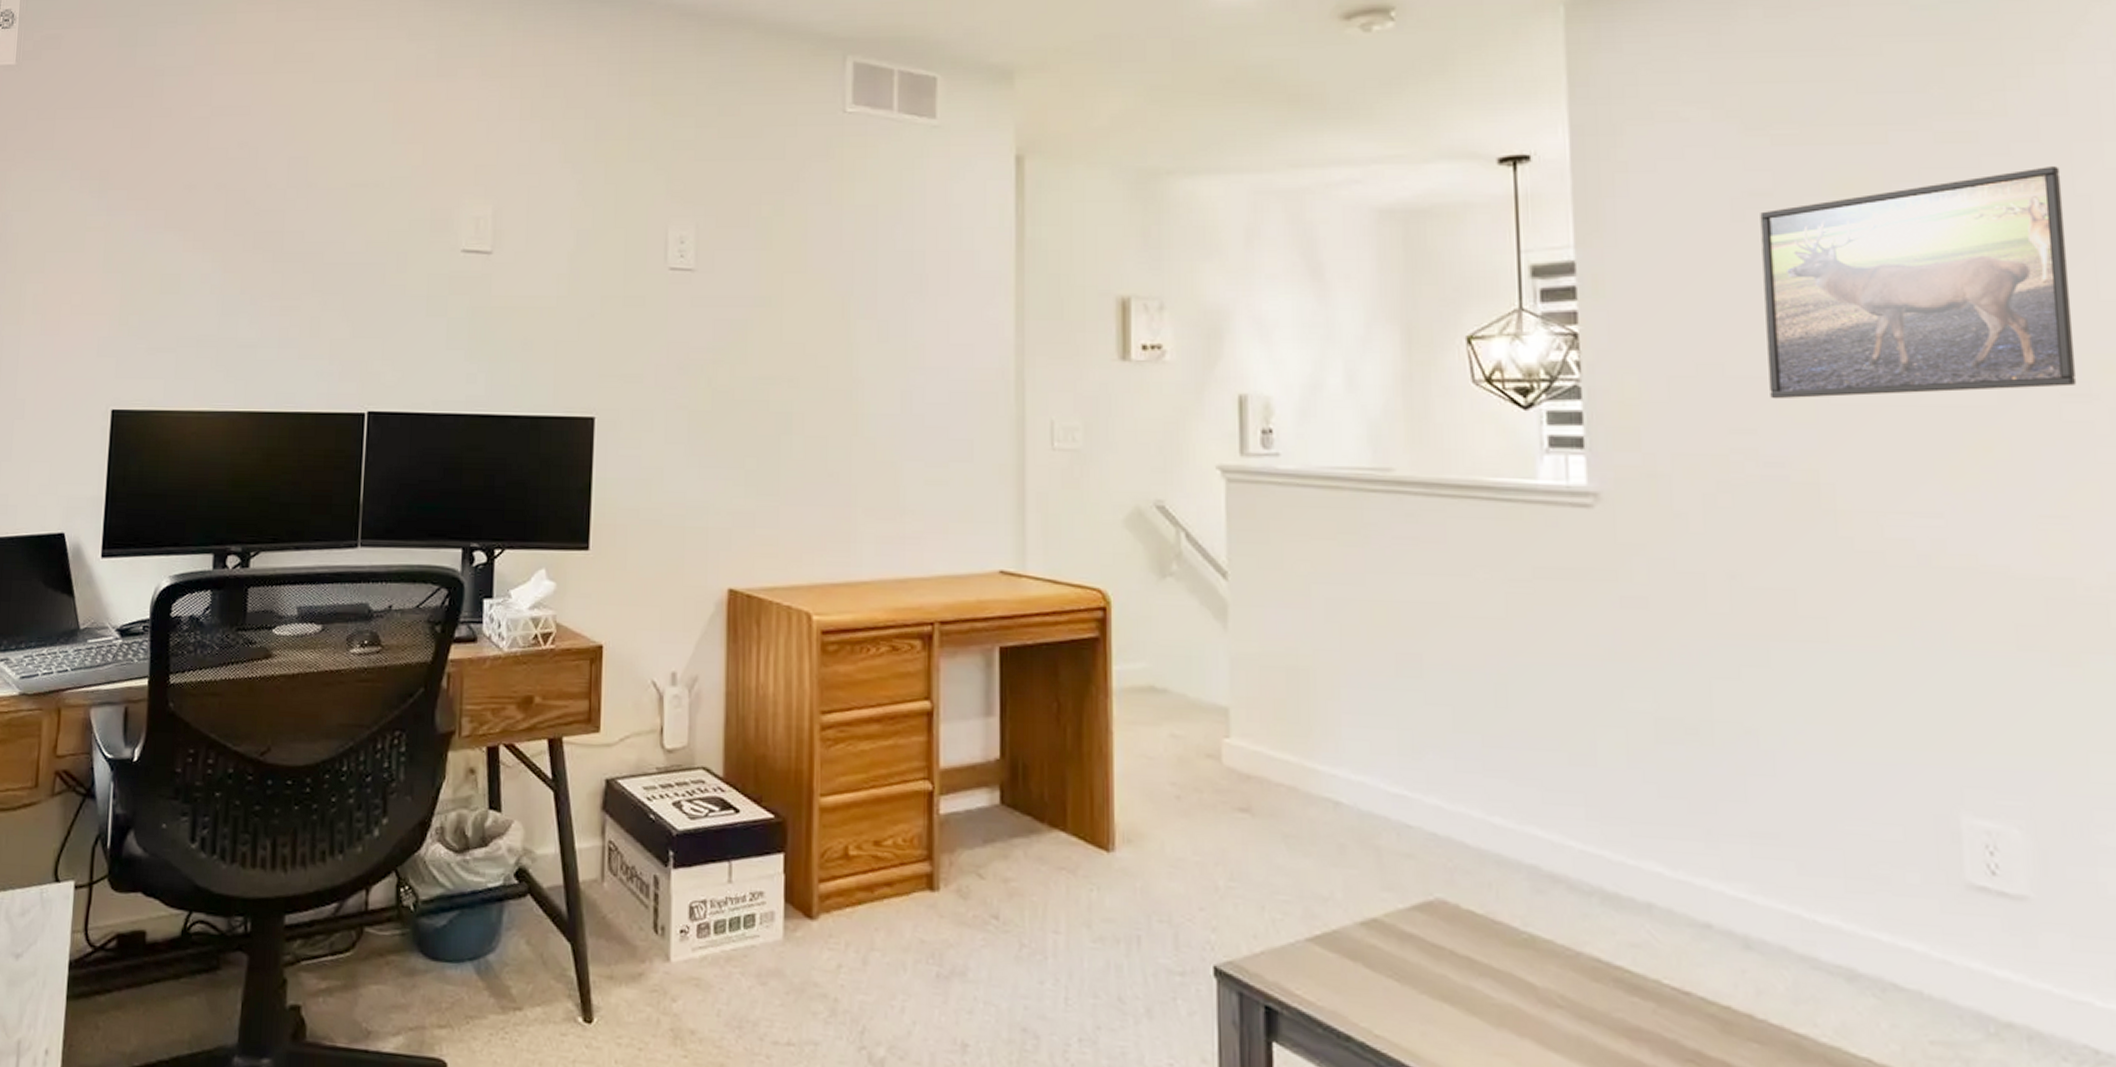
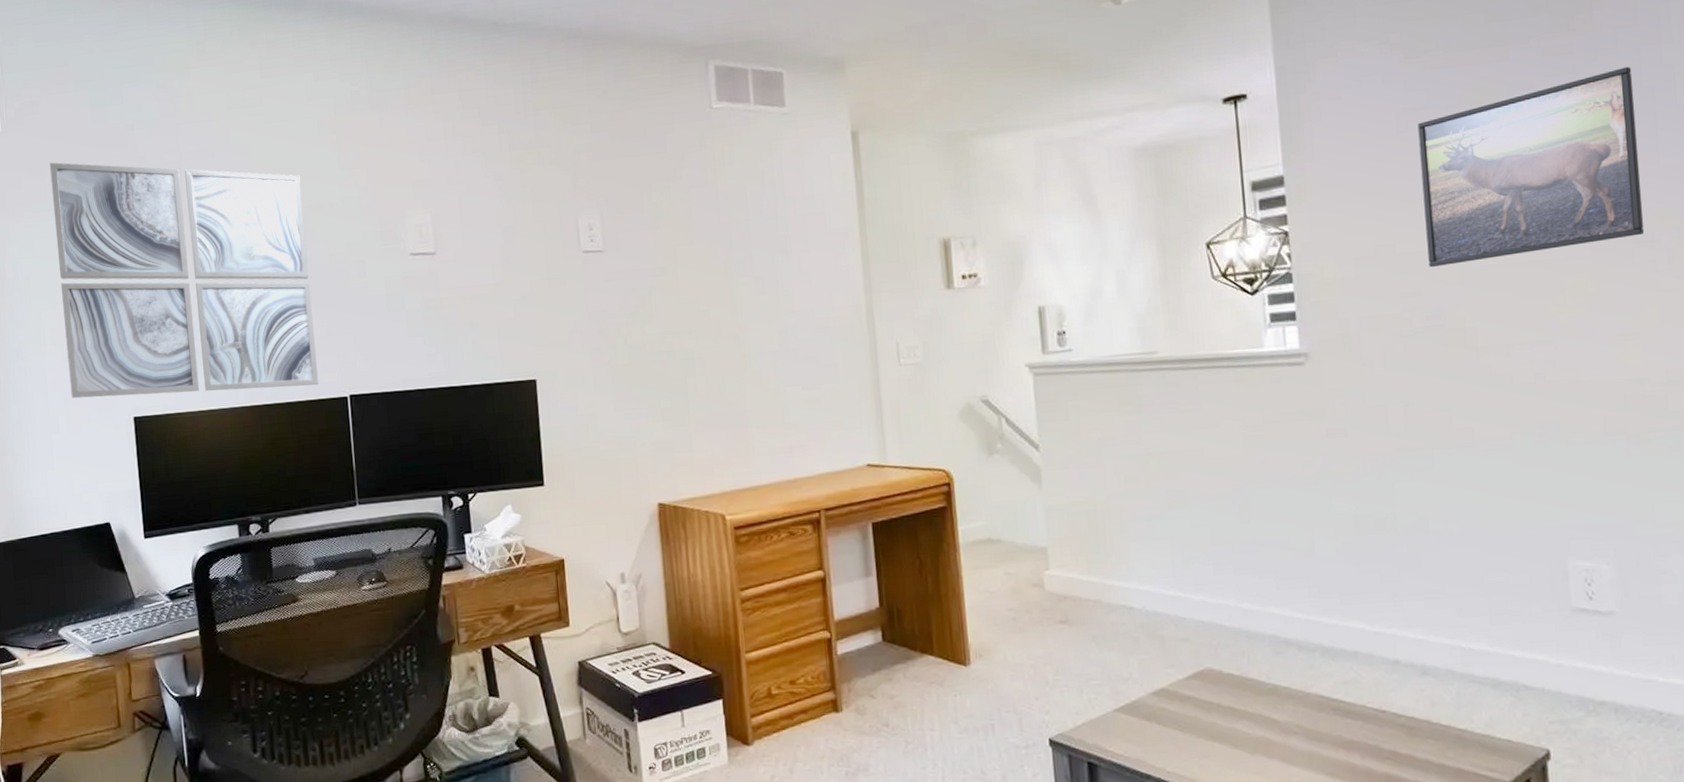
wall art: none [44,104,345,396] -> present [49,162,319,399]

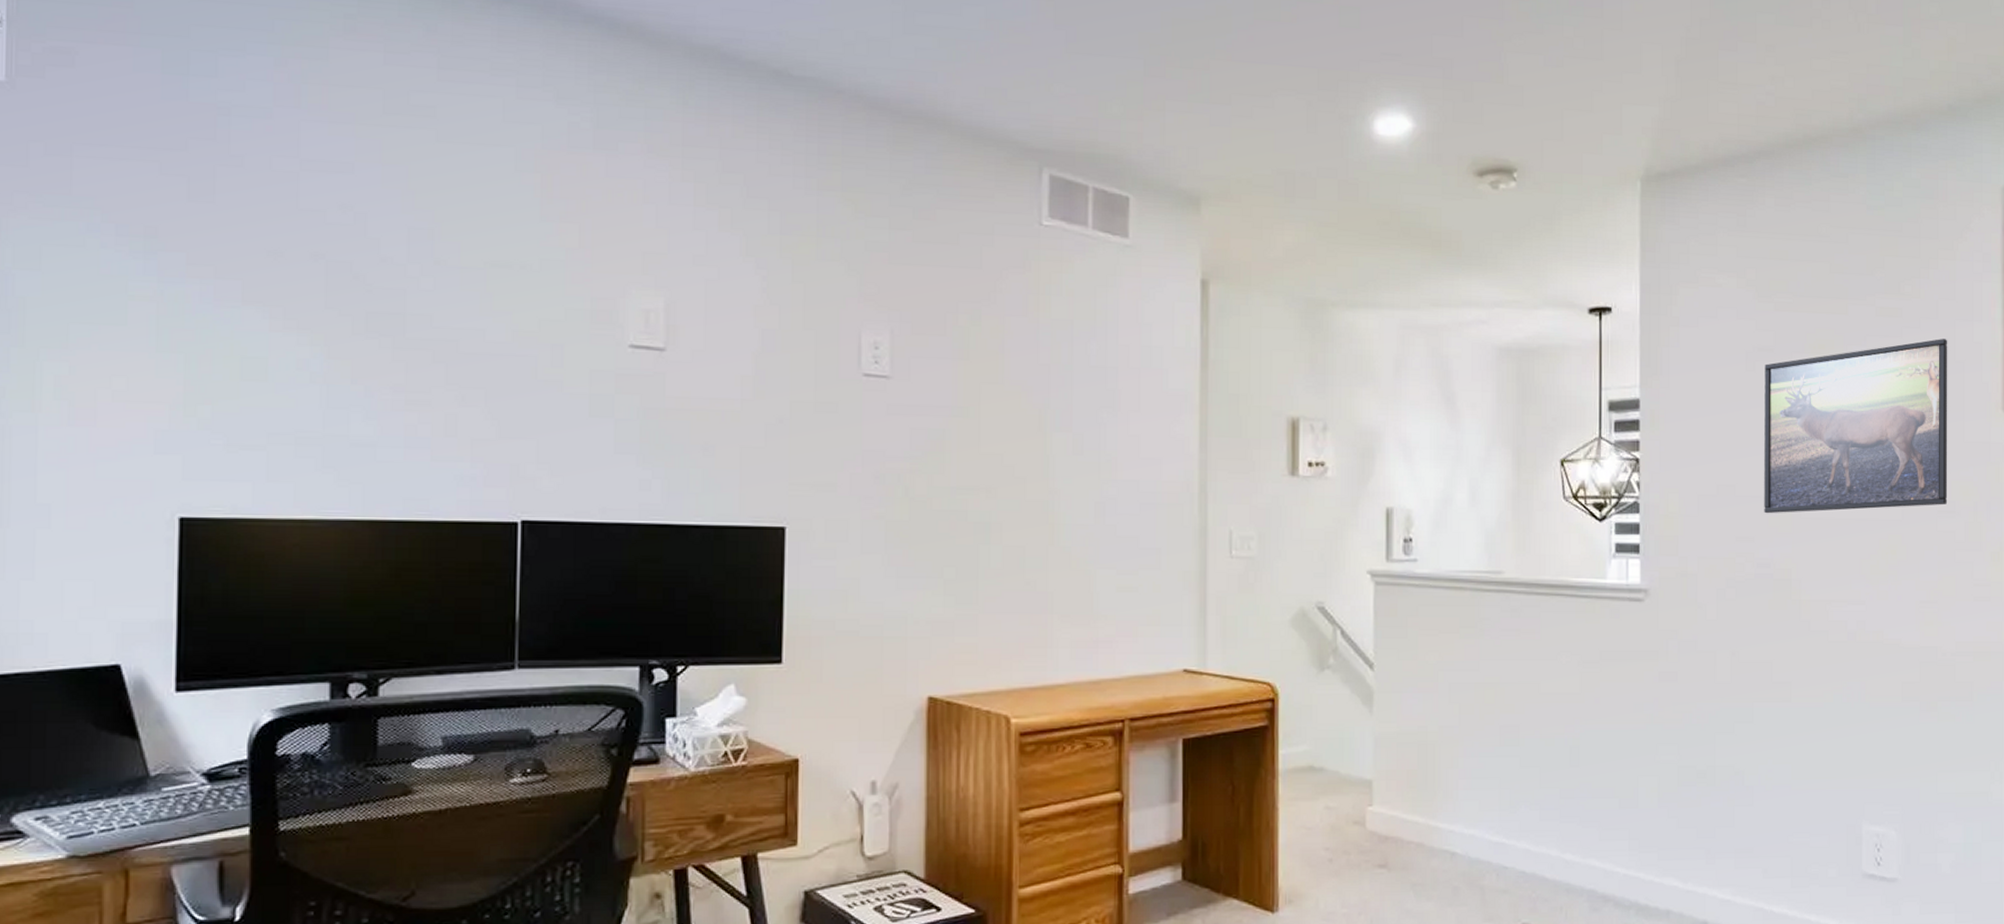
wall art: present [49,162,319,399] -> none [77,139,481,503]

